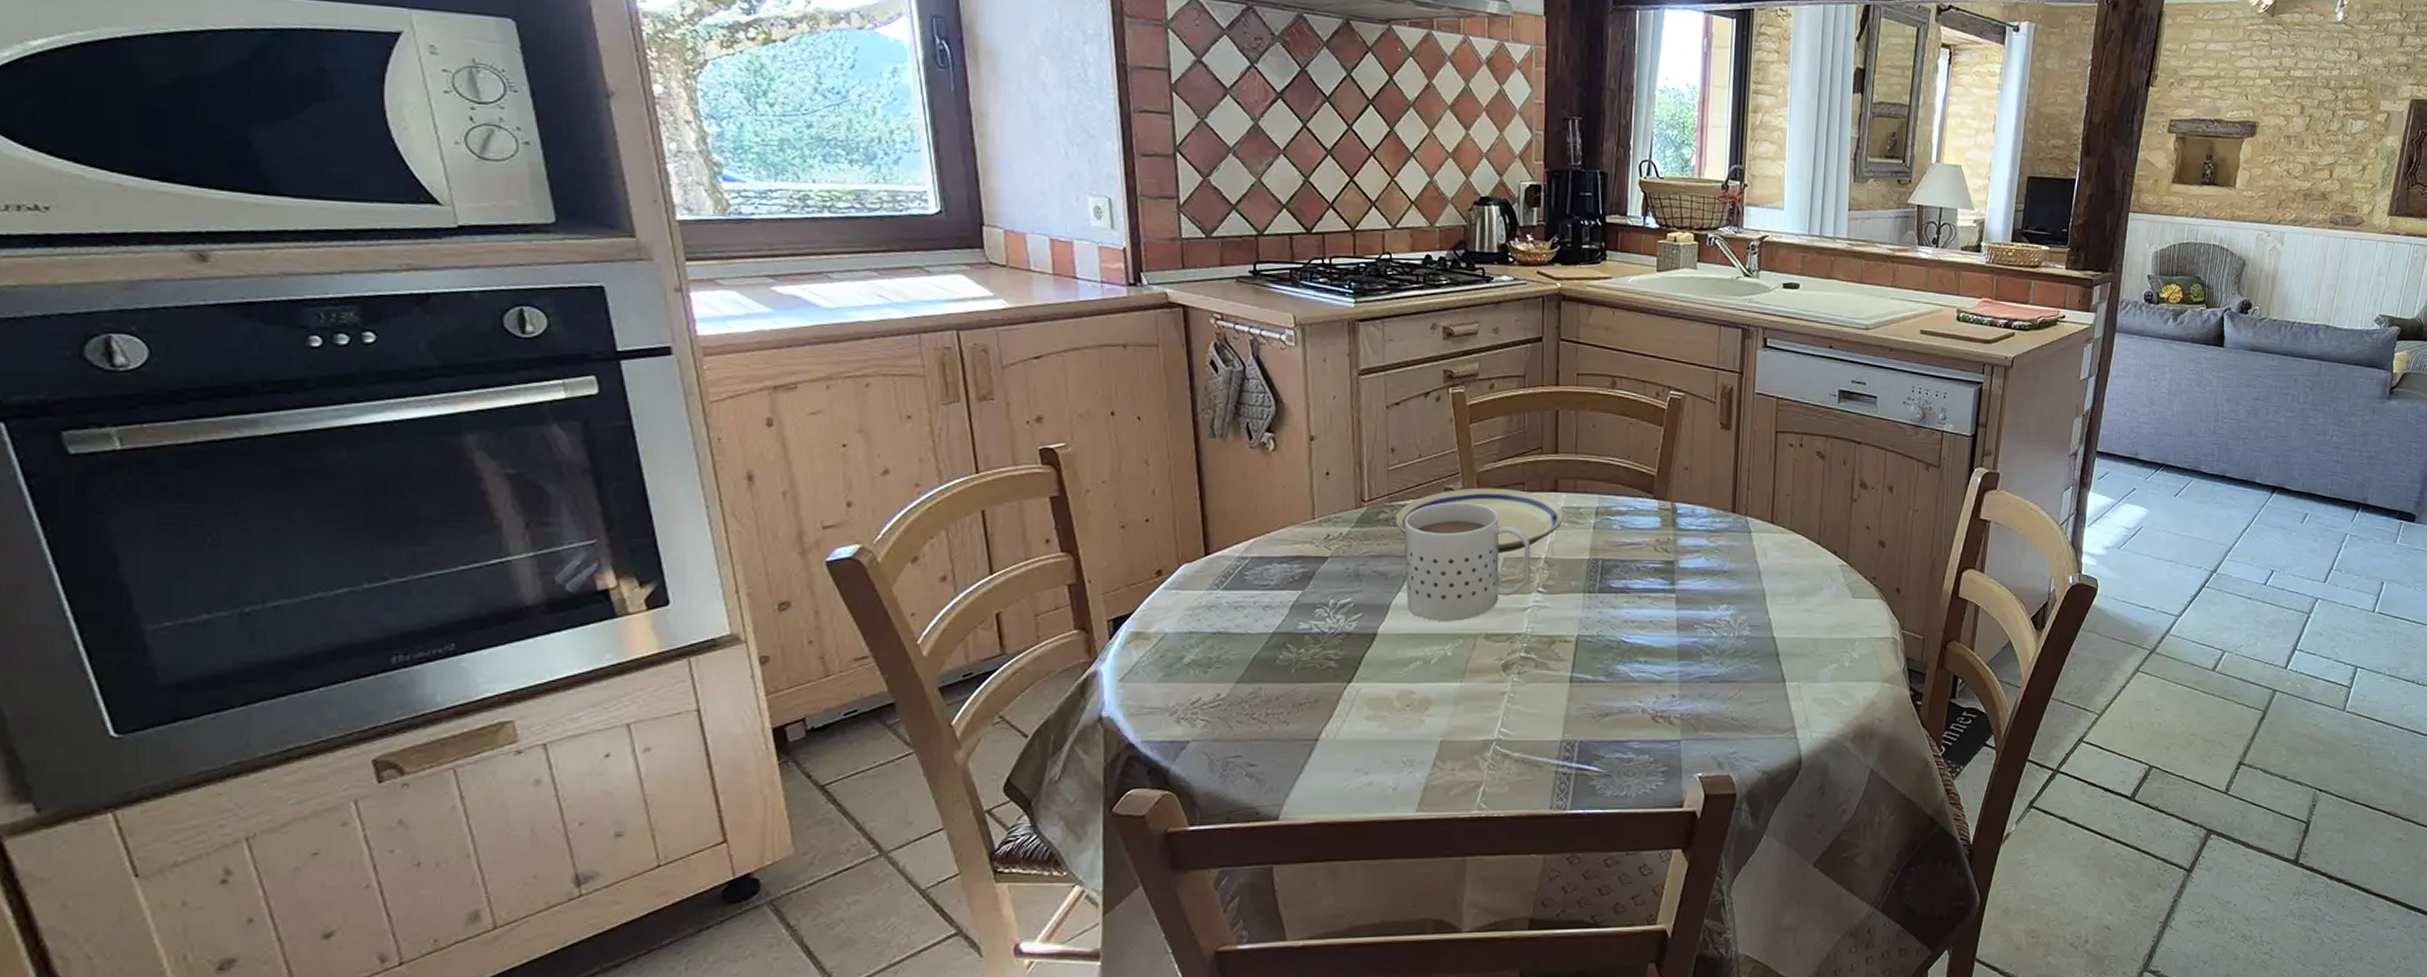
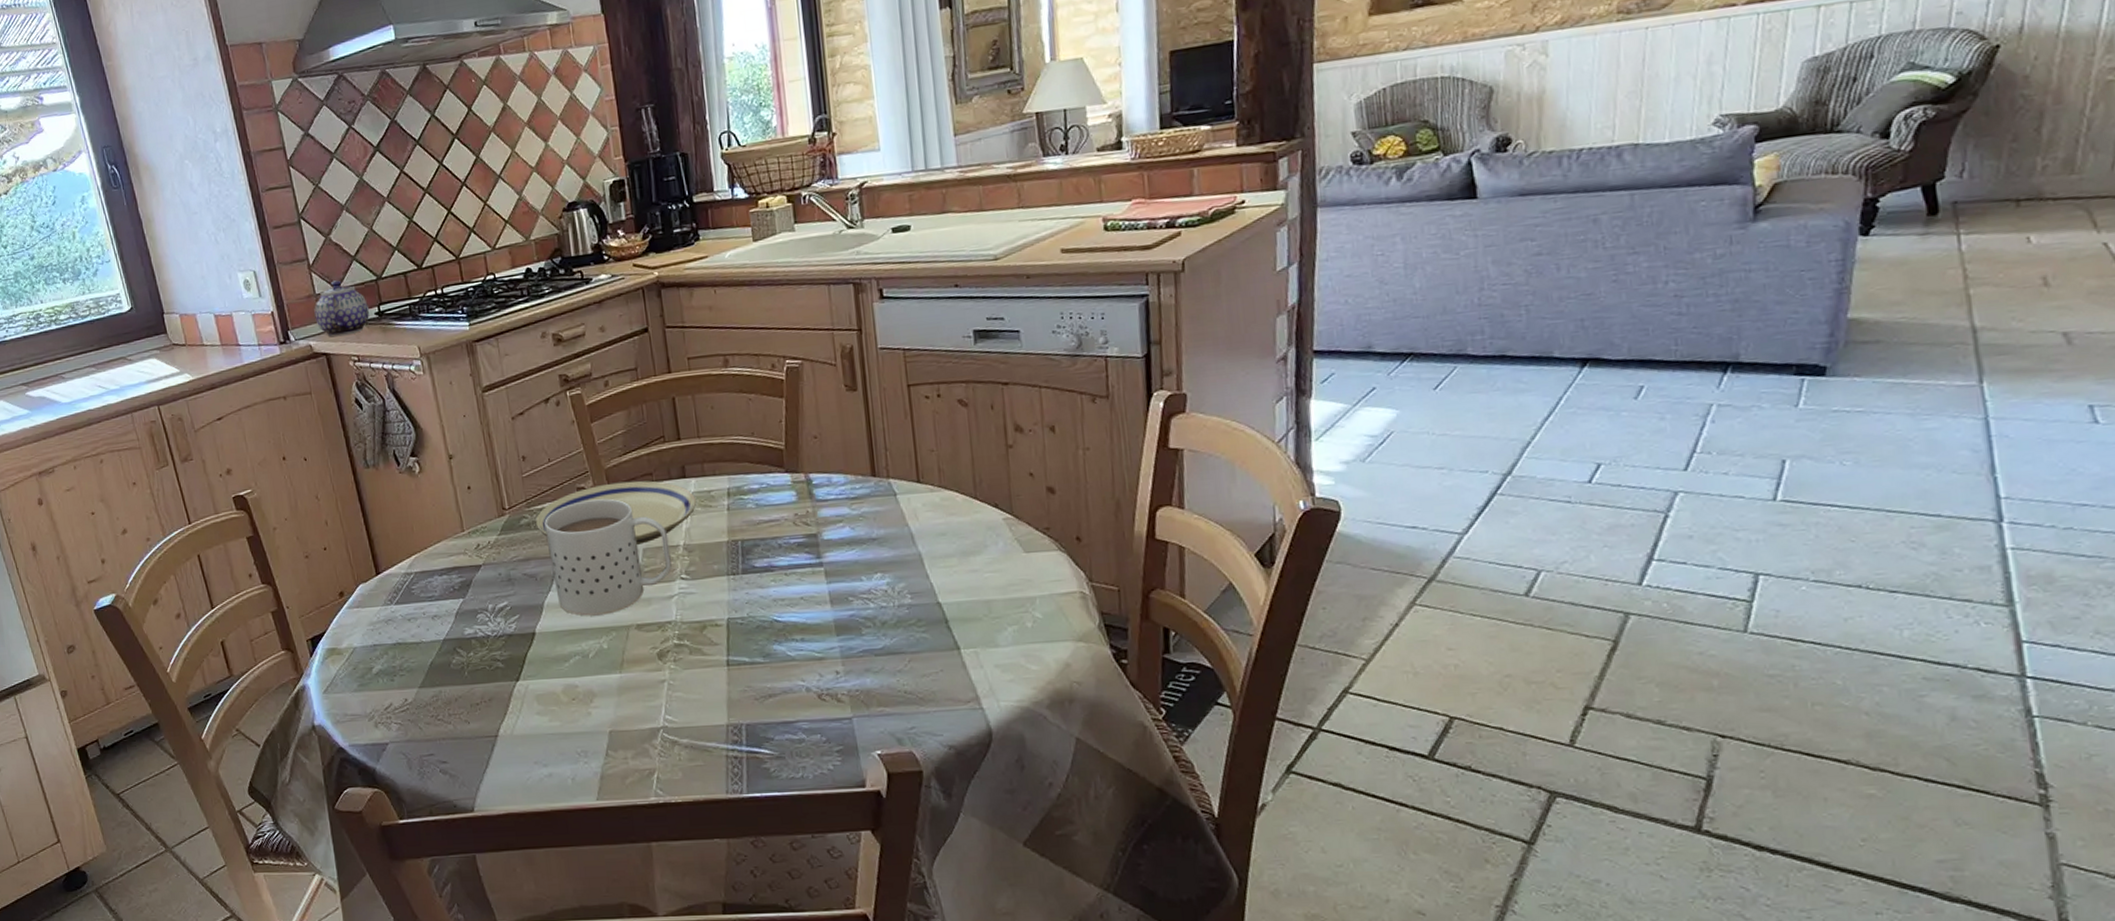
teapot: none [1176,227,1243,289] -> present [314,280,369,337]

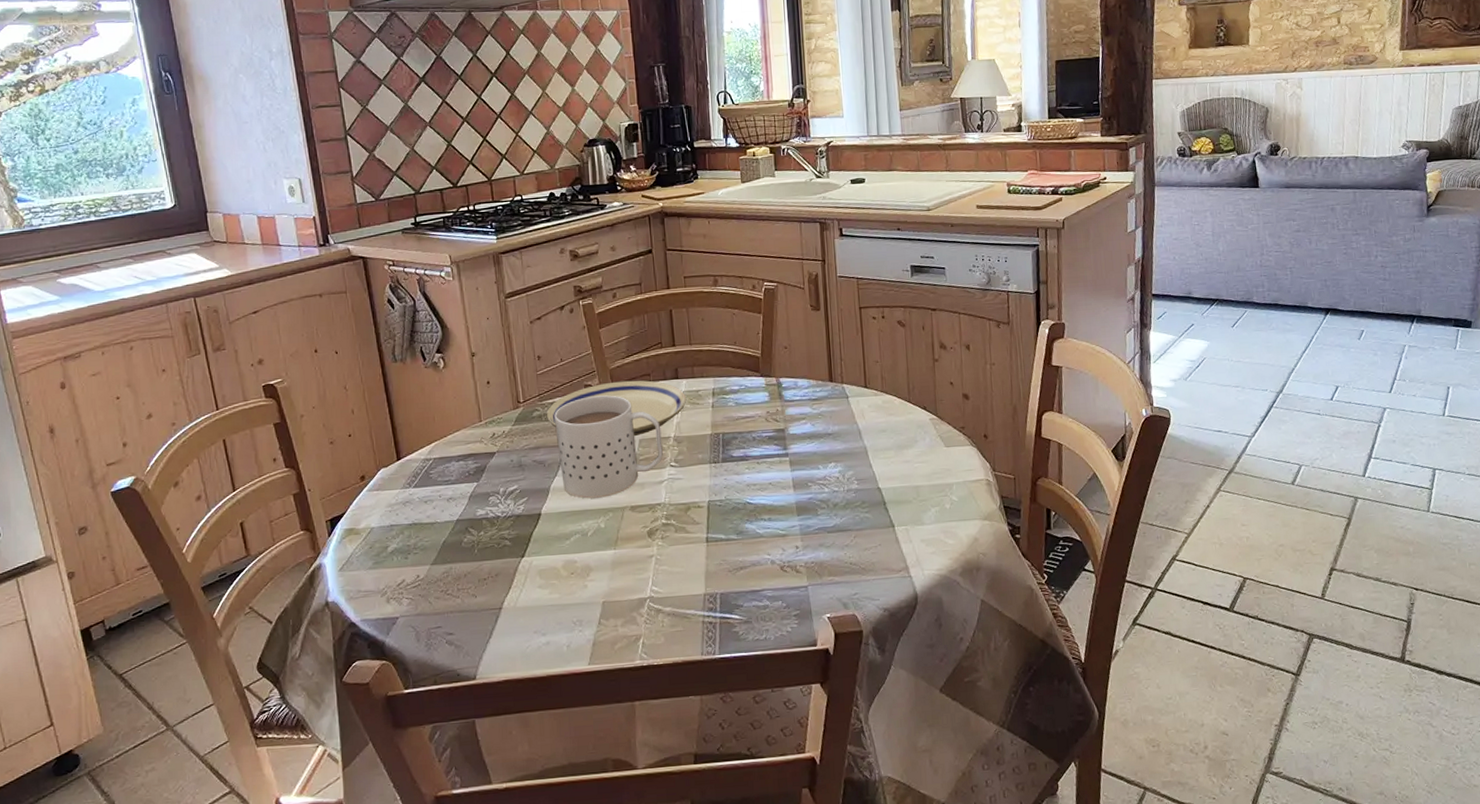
teapot: present [314,280,369,337] -> none [354,192,406,243]

